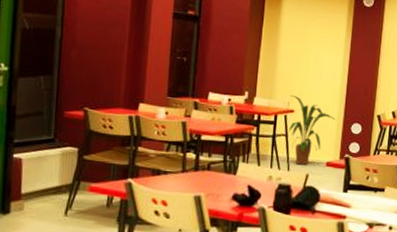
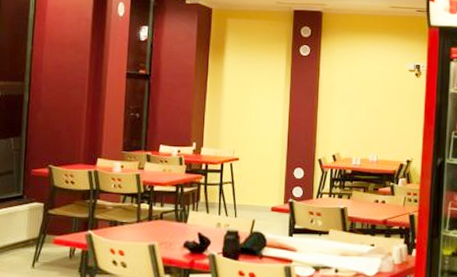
house plant: present [288,95,337,166] -> none [234,144,280,212]

